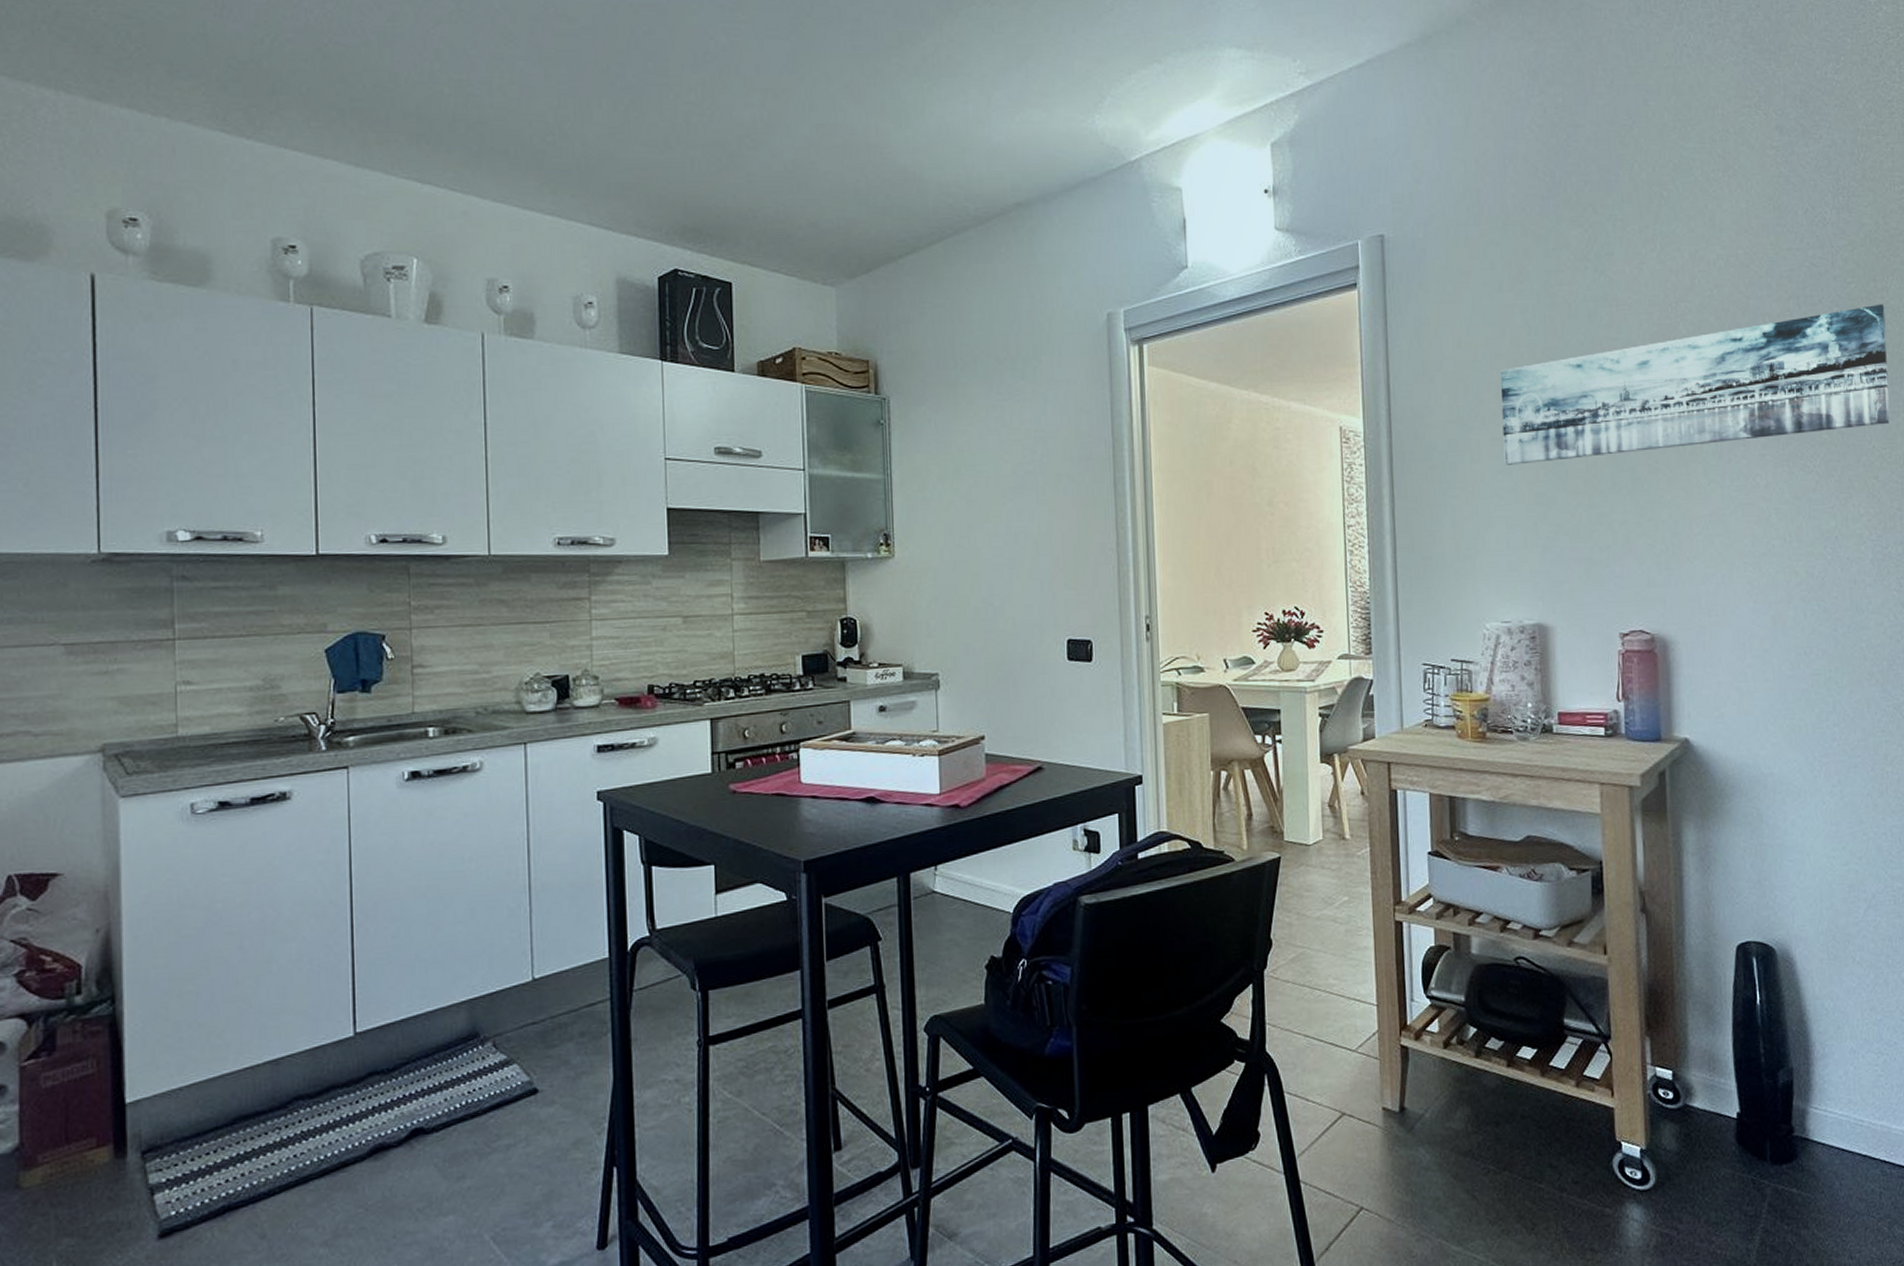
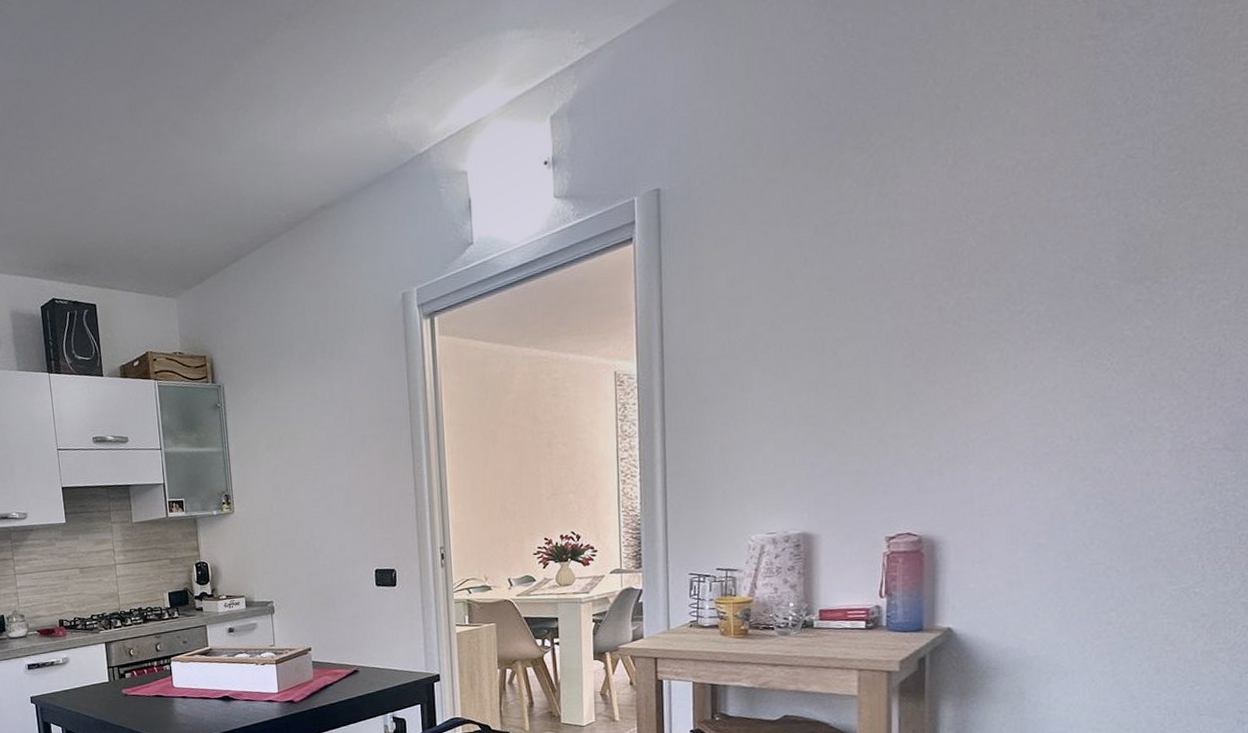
wall art: present [1500,304,1890,465] -> none [773,187,1213,392]

